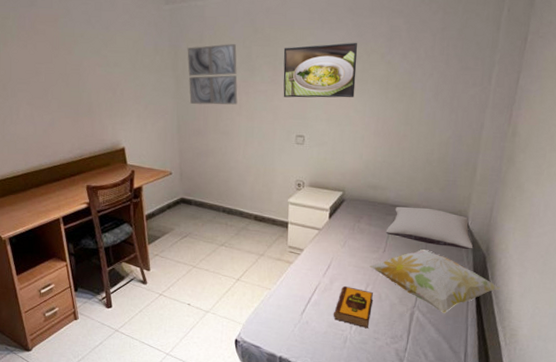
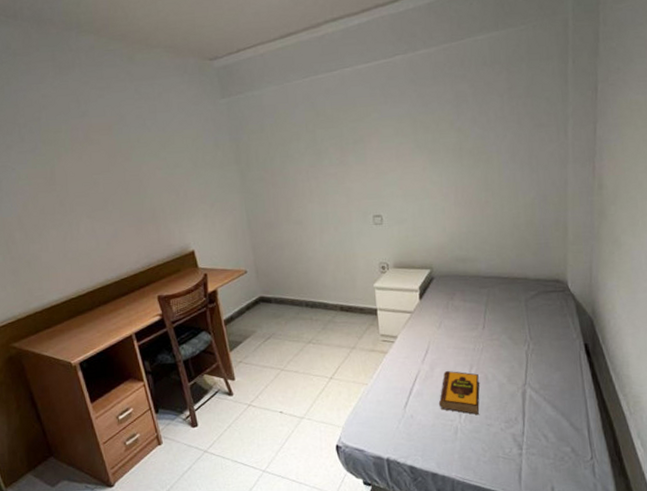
wall art: present [187,43,238,105] -> none [249,129,308,196]
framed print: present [283,42,358,98] -> none [348,112,429,178]
decorative pillow: present [369,249,501,313] -> none [470,320,615,388]
pillow: present [385,206,473,250] -> none [482,275,578,315]

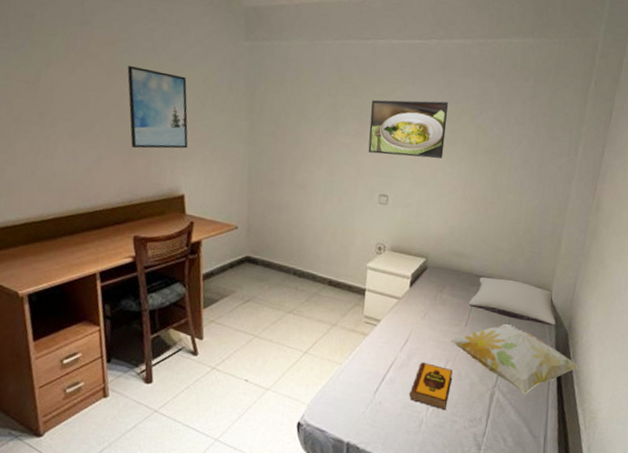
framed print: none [125,143,189,217] -> present [127,66,188,149]
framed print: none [348,112,429,178] -> present [368,99,448,159]
decorative pillow: none [470,320,615,388] -> present [450,324,582,394]
pillow: none [482,275,578,315] -> present [468,277,556,326]

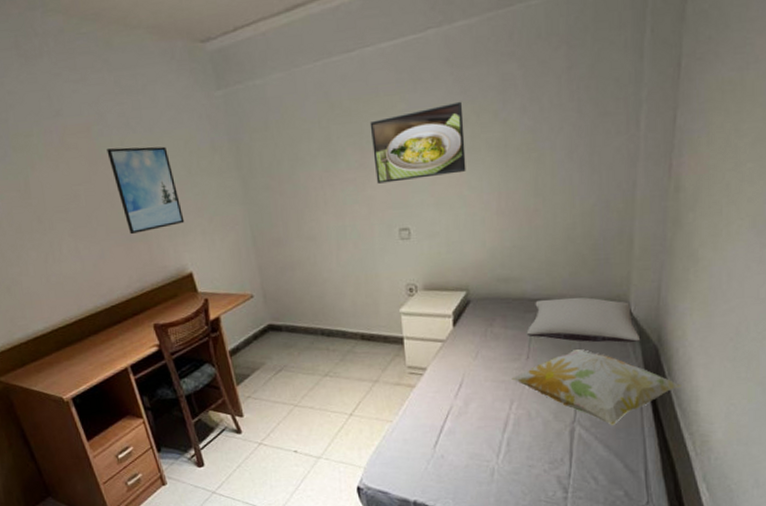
hardback book: present [408,361,453,409] -> none [473,406,521,455]

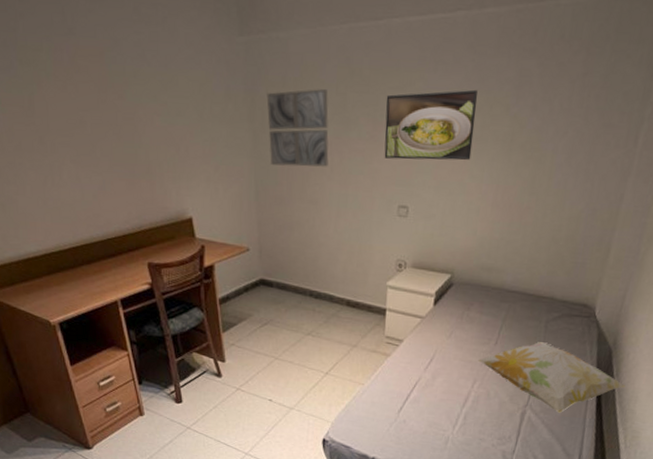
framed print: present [107,146,185,235] -> none [118,78,190,171]
wall art: none [251,125,322,208] -> present [266,88,329,167]
pillow: present [526,297,641,343] -> none [499,292,599,343]

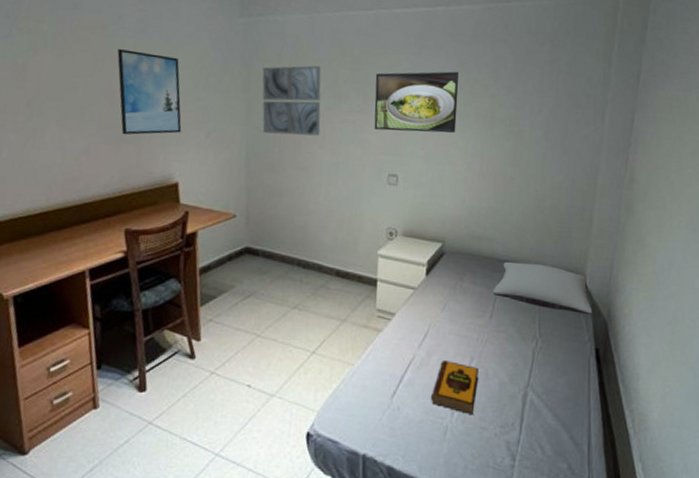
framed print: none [118,78,190,171] -> present [117,49,182,135]
hardback book: none [434,381,481,428] -> present [430,359,479,414]
decorative pillow: present [478,342,627,413] -> none [474,314,626,394]
pillow: none [499,292,599,343] -> present [492,261,593,315]

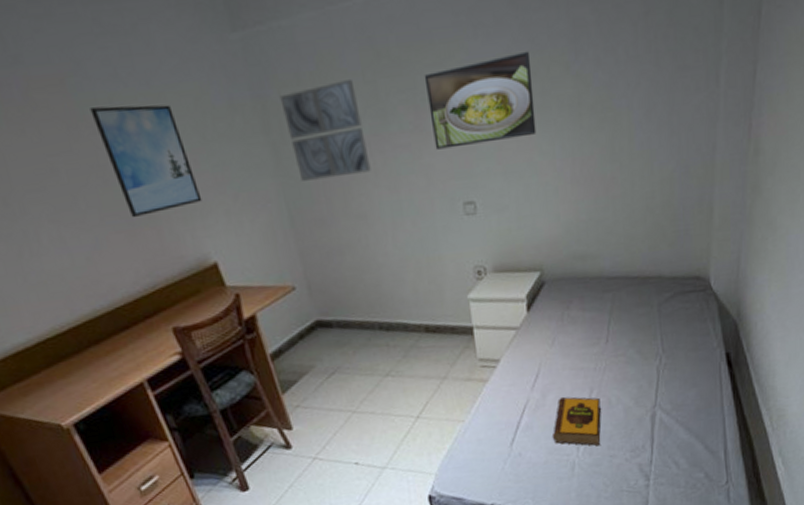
pillow: present [492,261,593,315] -> none [605,273,721,321]

